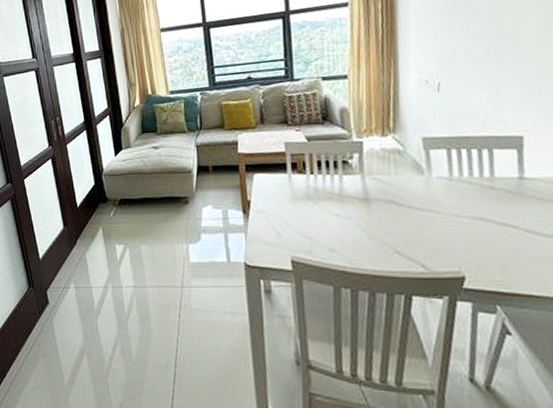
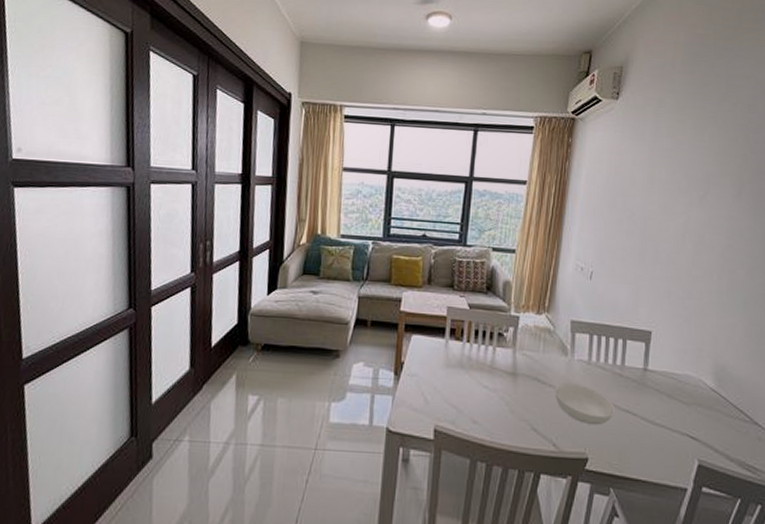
bowl: none [414,201,491,243] -> present [554,383,616,425]

